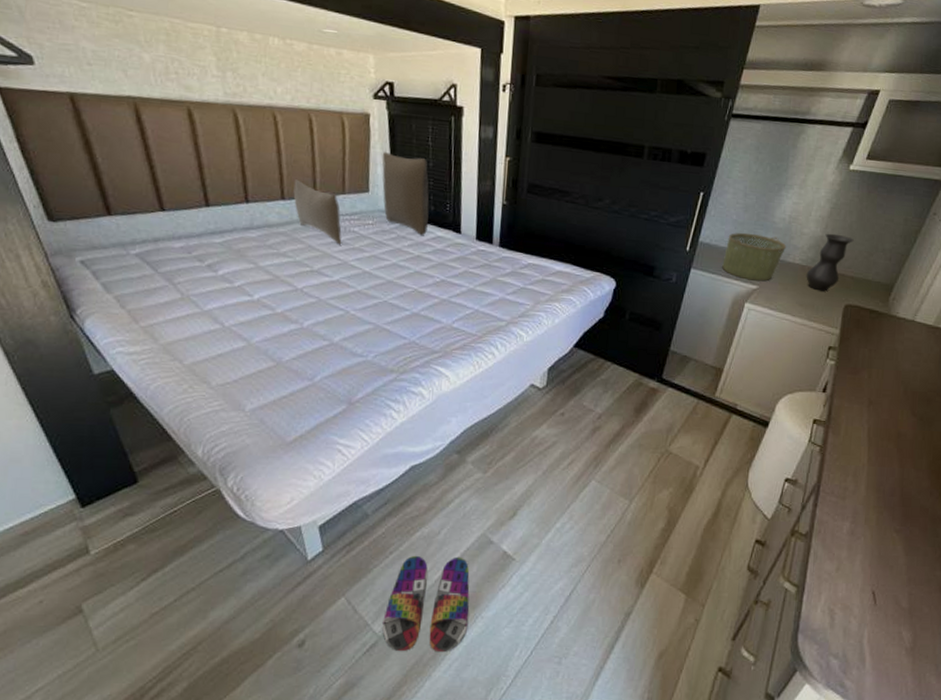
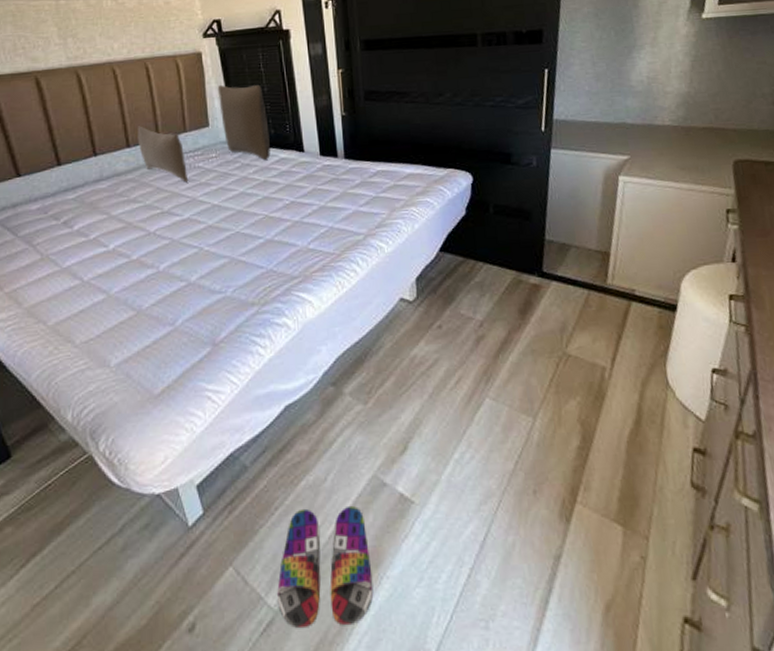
basket: present [722,232,787,282] -> none [584,101,652,152]
vase: present [806,233,854,292] -> none [680,87,726,151]

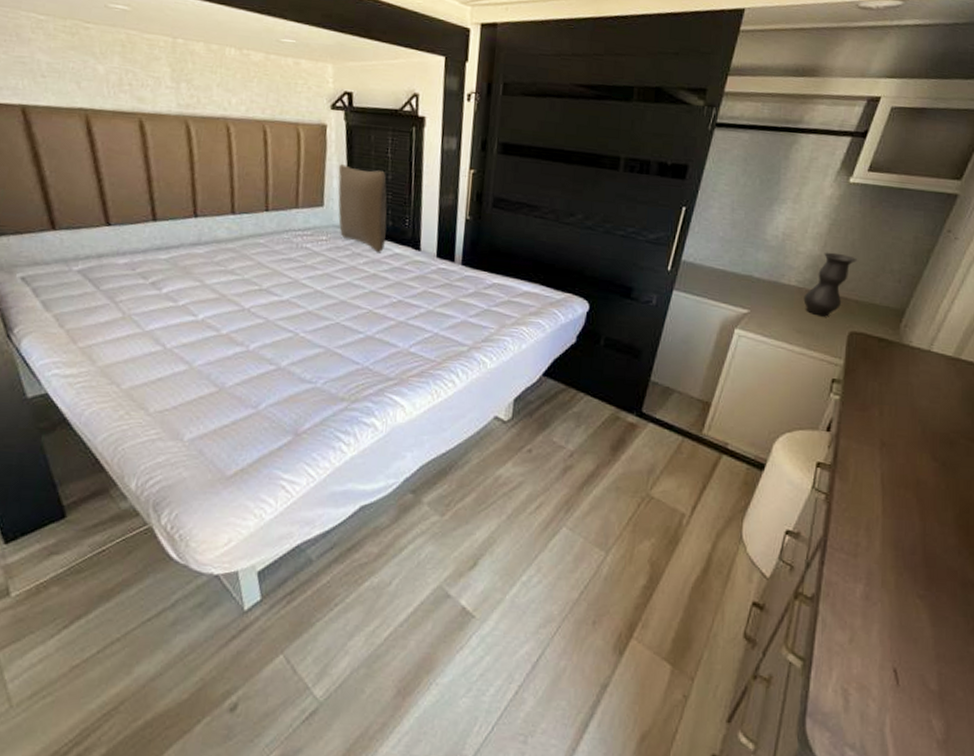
pillow: present [137,126,189,183] -> none [244,193,293,262]
slippers: present [277,505,374,628] -> none [324,608,423,723]
vase: none [680,87,726,151] -> present [803,252,857,317]

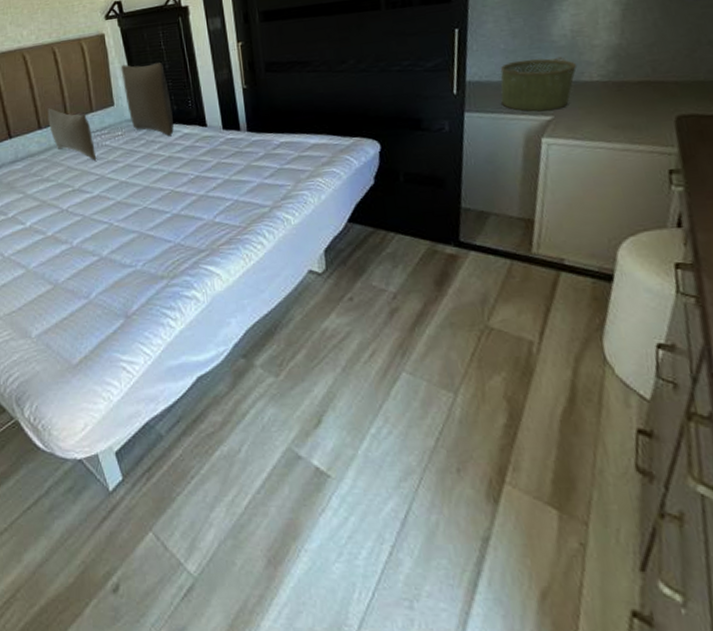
pillow: none [244,193,293,262] -> present [47,108,97,161]
basket: none [708,251,781,305] -> present [500,56,578,113]
vase: present [803,252,857,317] -> none [611,36,665,107]

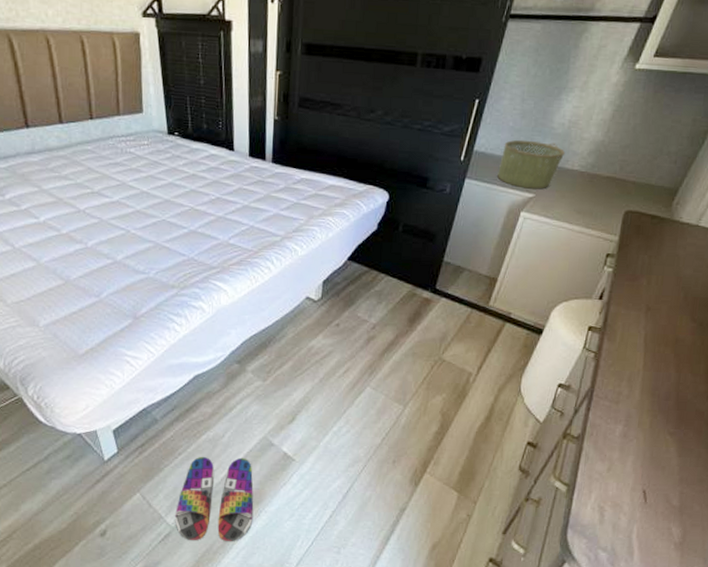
pillow: present [47,108,97,161] -> none [70,102,120,166]
pillow: present [121,62,174,136] -> none [153,71,202,154]
slippers: none [196,477,292,595] -> present [175,456,254,541]

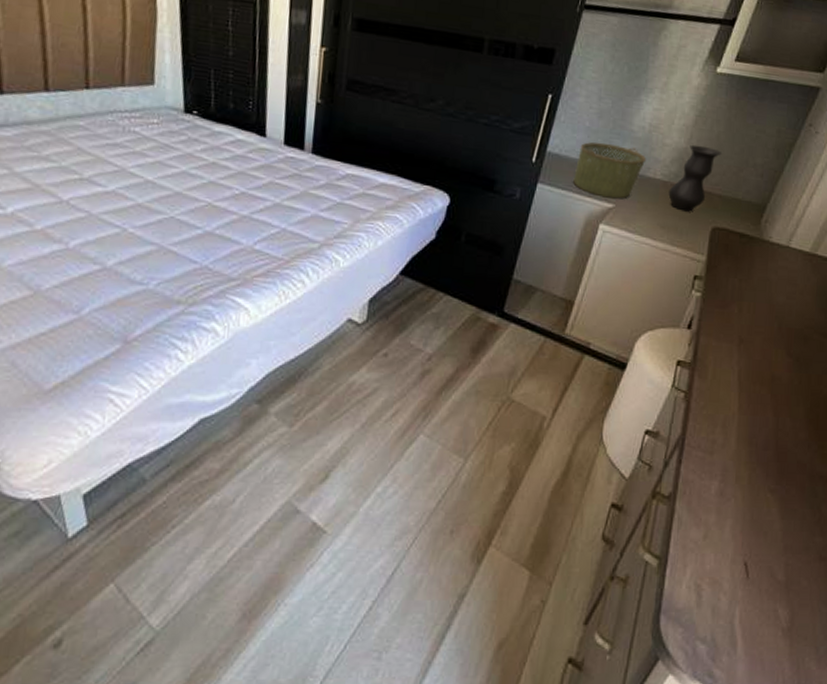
slippers: present [175,456,254,541] -> none [161,529,270,649]
vase: none [585,137,637,198] -> present [668,144,722,212]

